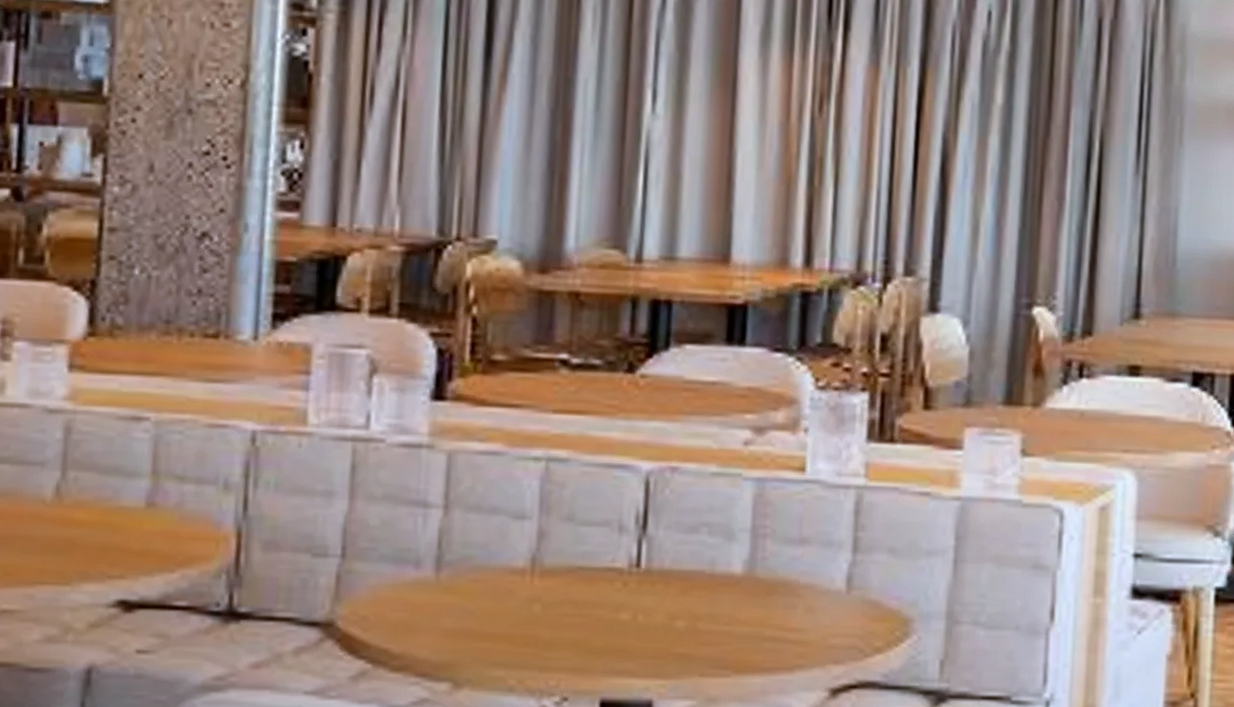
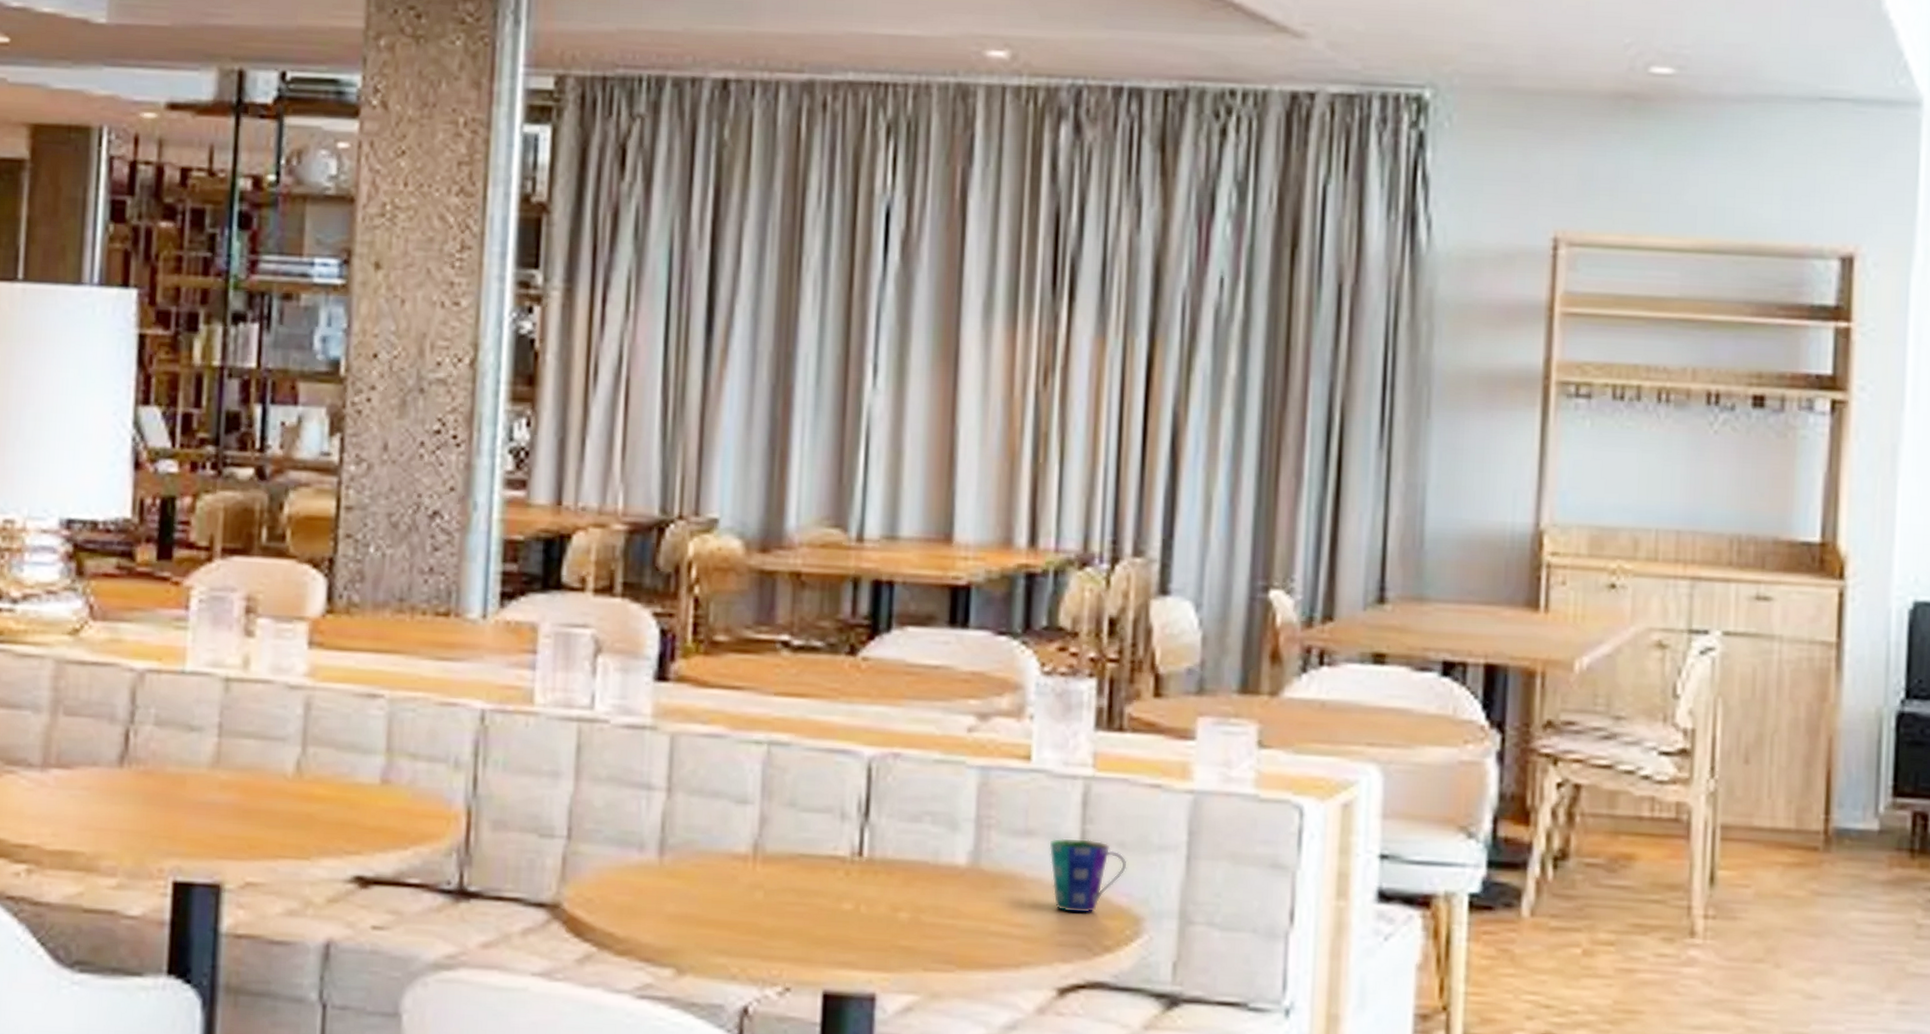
cup: none [822,545,897,616] -> present [1049,838,1127,913]

